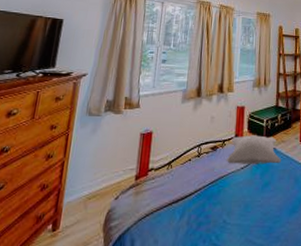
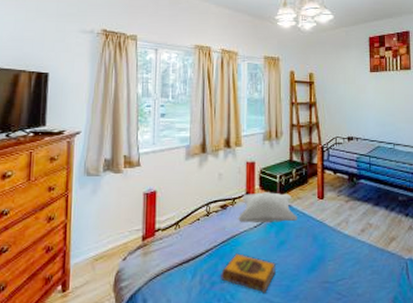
hardback book: none [207,194,260,235] -> present [221,253,276,293]

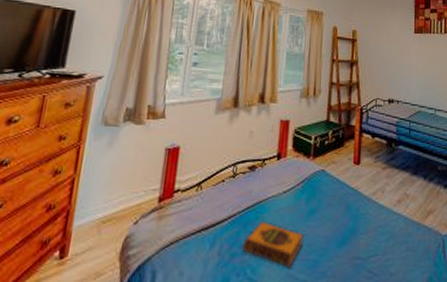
pillow: present [237,192,297,223] -> none [265,154,331,188]

